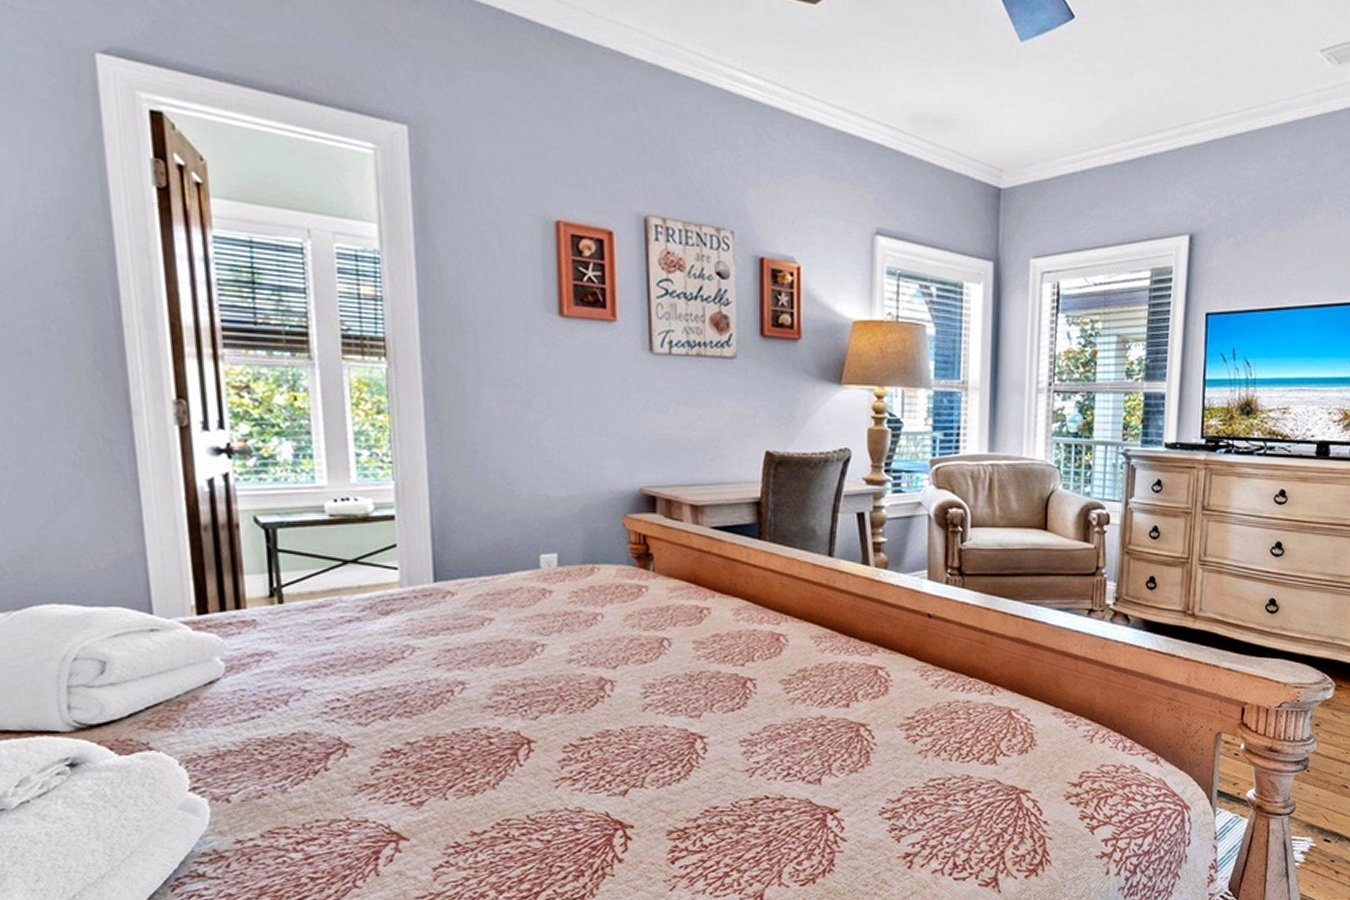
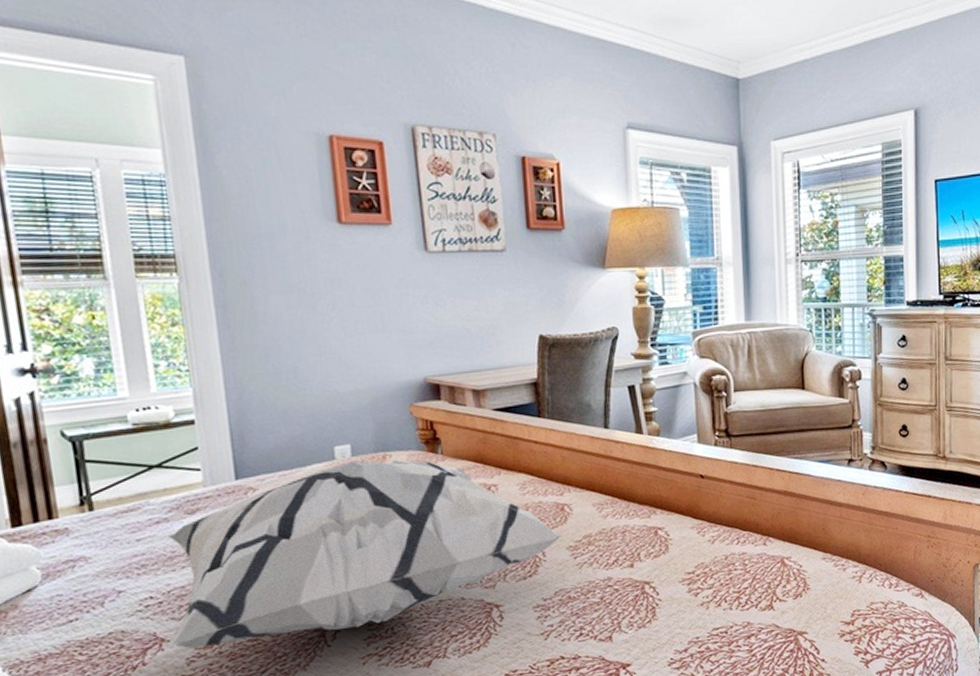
decorative pillow: none [353,571,775,757] -> present [167,459,562,649]

